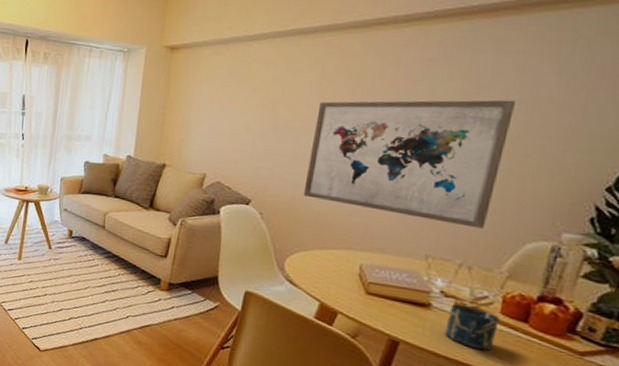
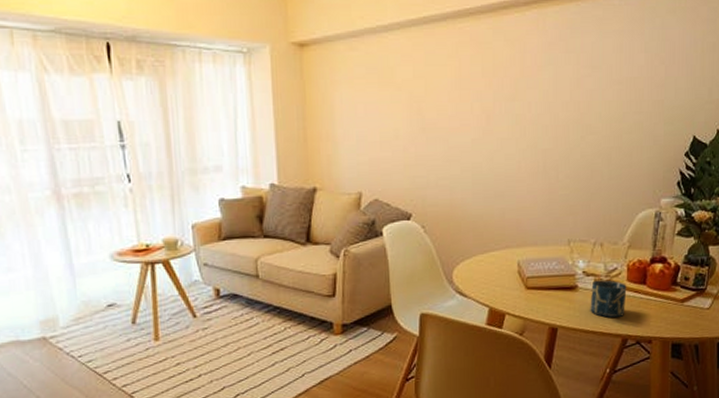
wall art: present [303,100,515,229] -> none [459,80,618,207]

